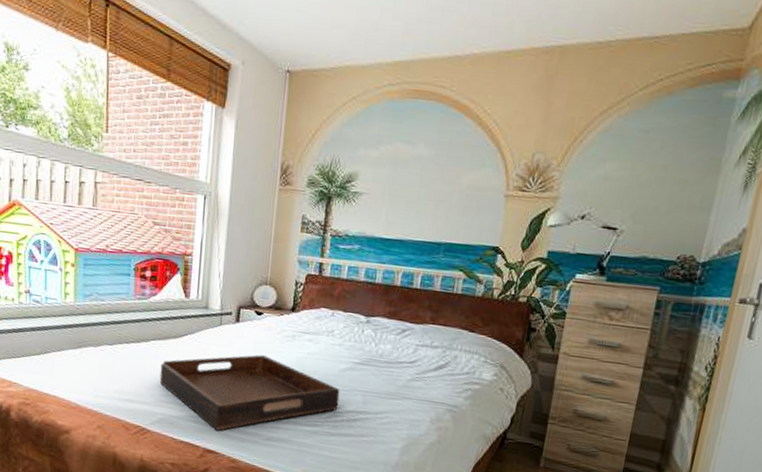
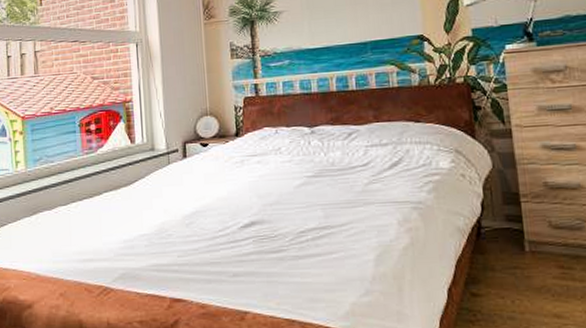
serving tray: present [159,354,340,431] -> none [115,186,301,276]

